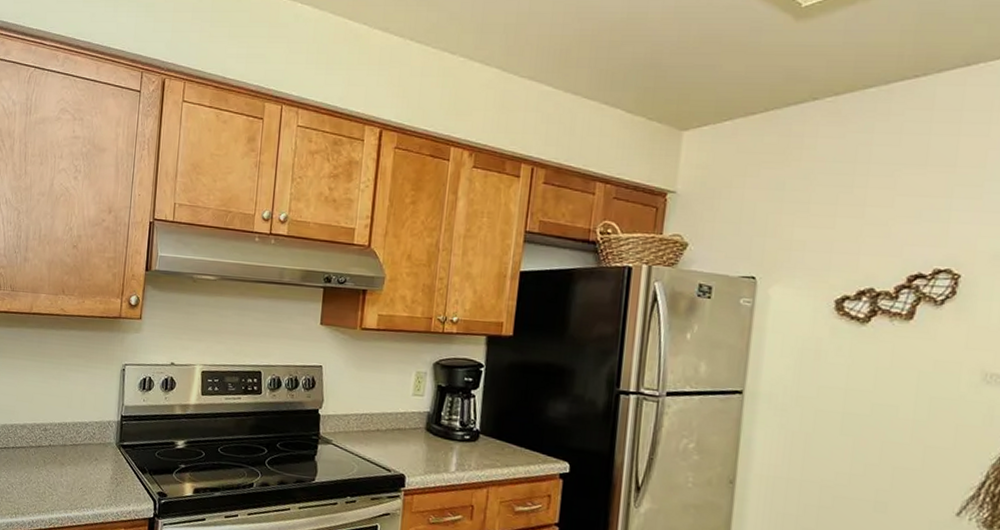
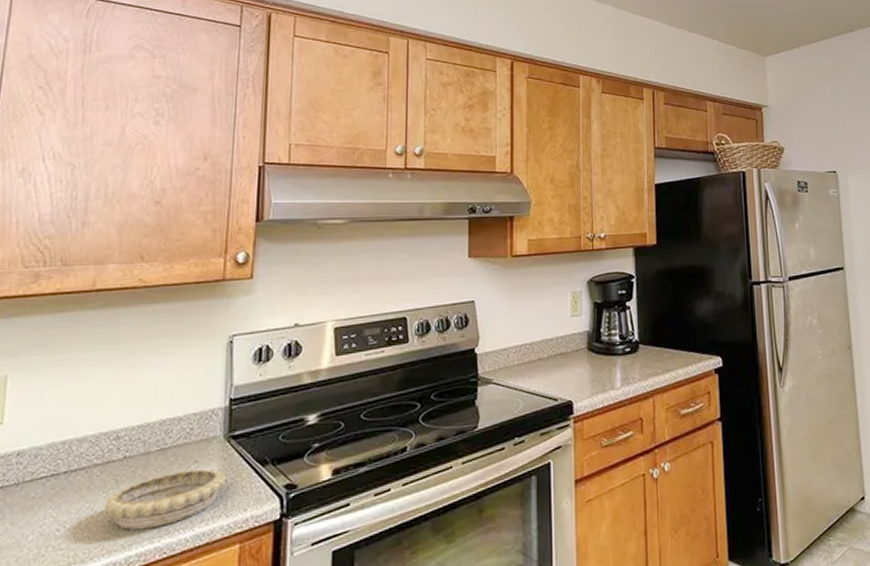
decorative bowl: none [36,463,117,502] -> present [104,468,227,530]

